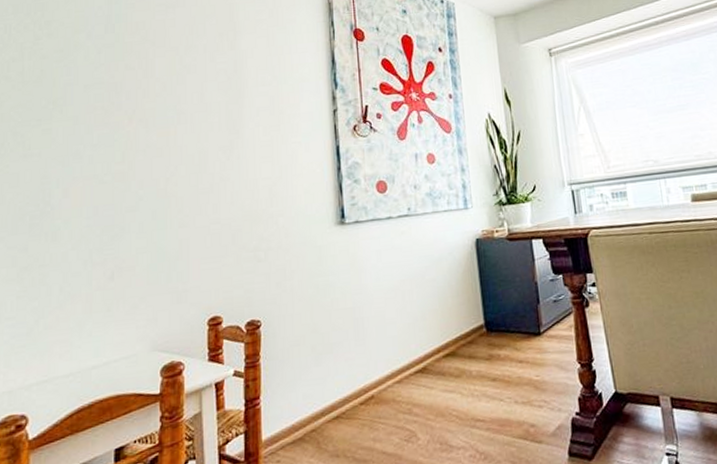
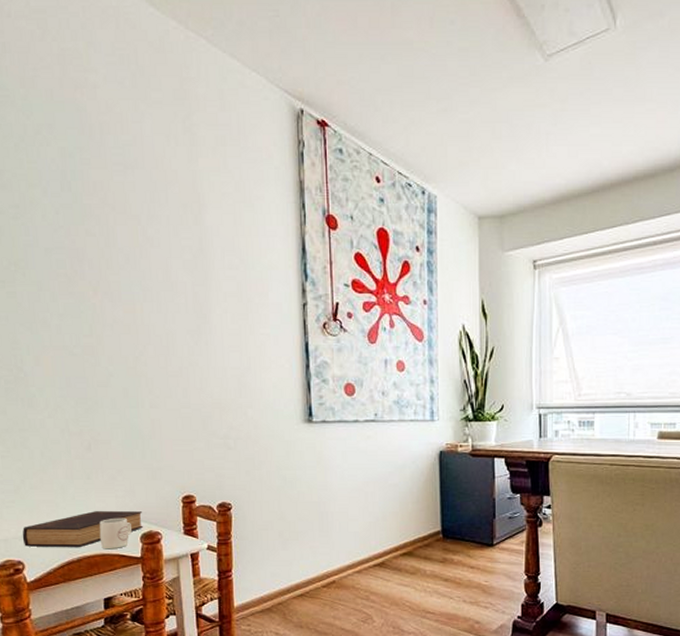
book: none [29,341,165,397] -> present [22,511,144,547]
mug: none [115,350,151,390] -> present [99,517,132,550]

